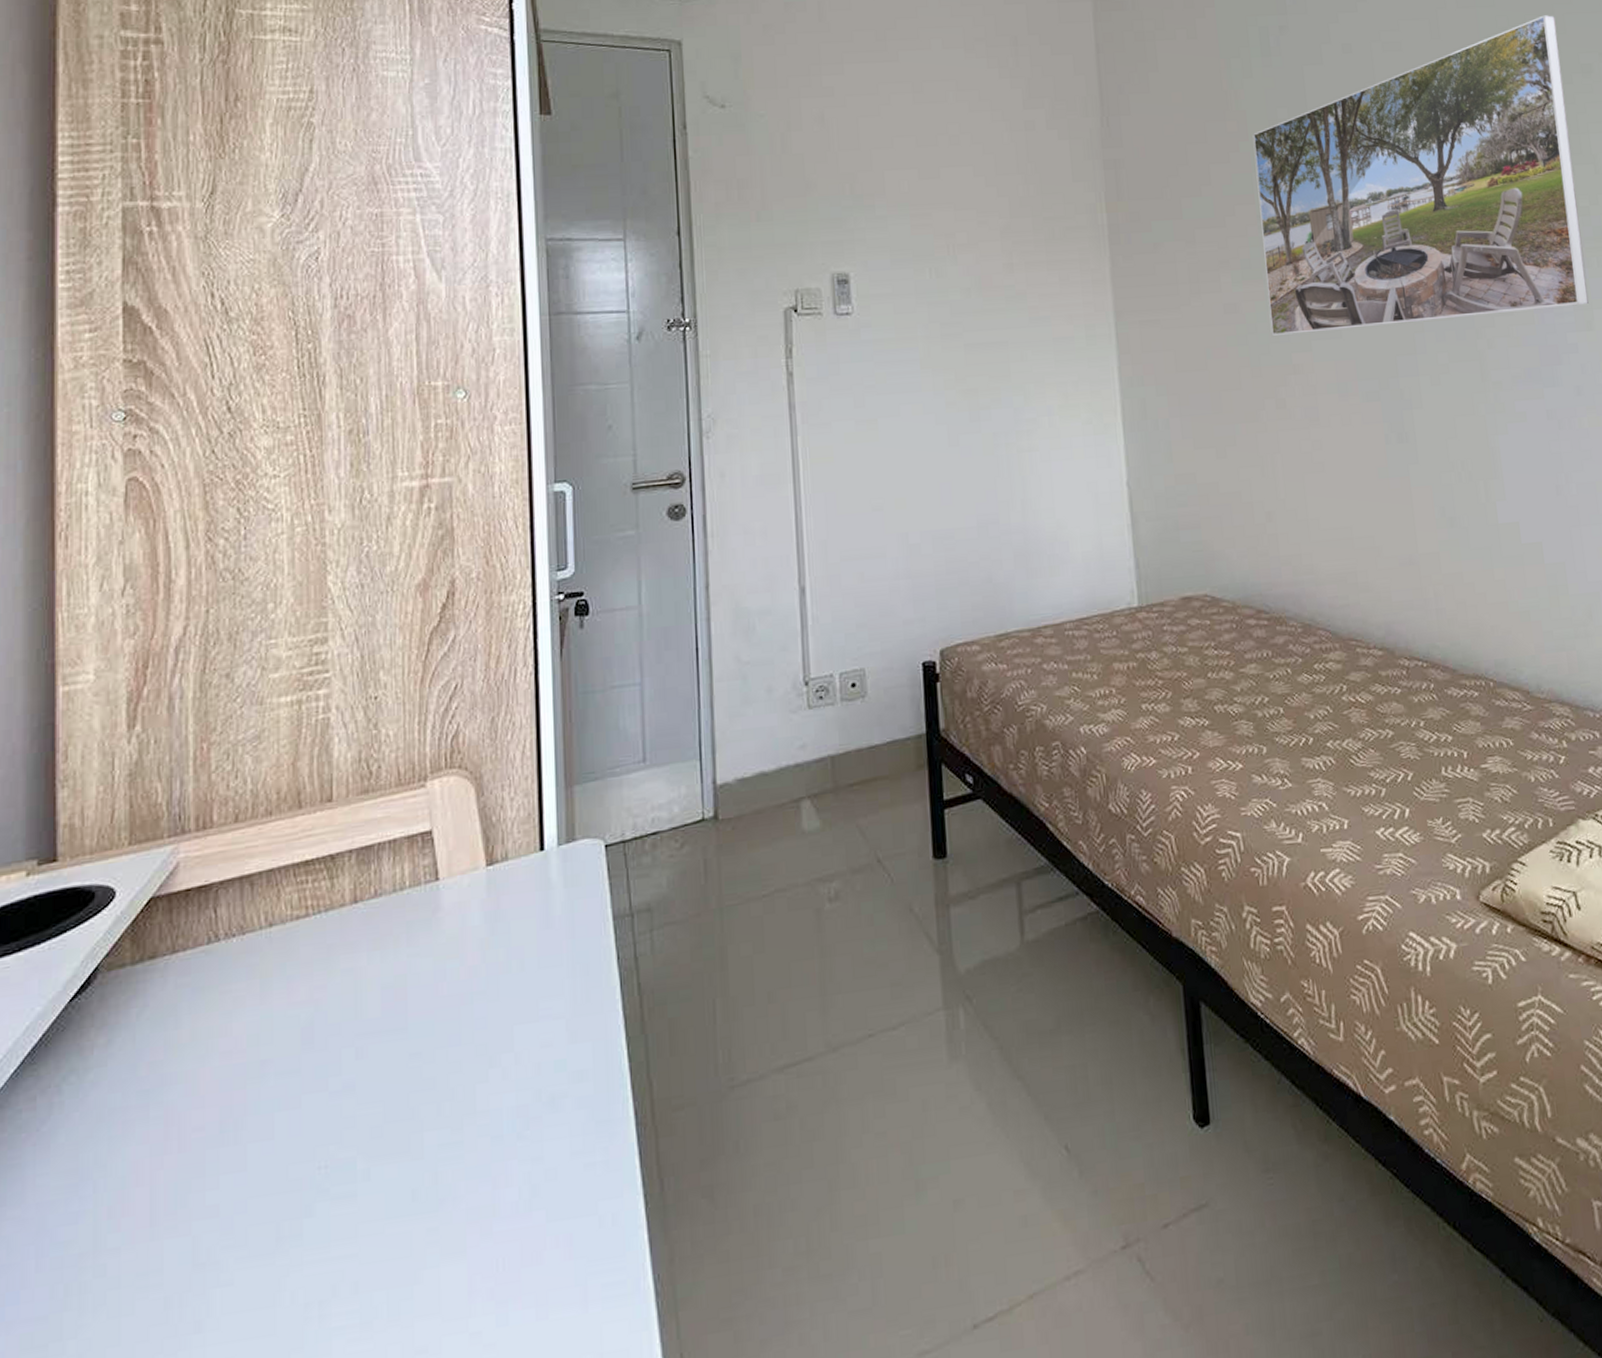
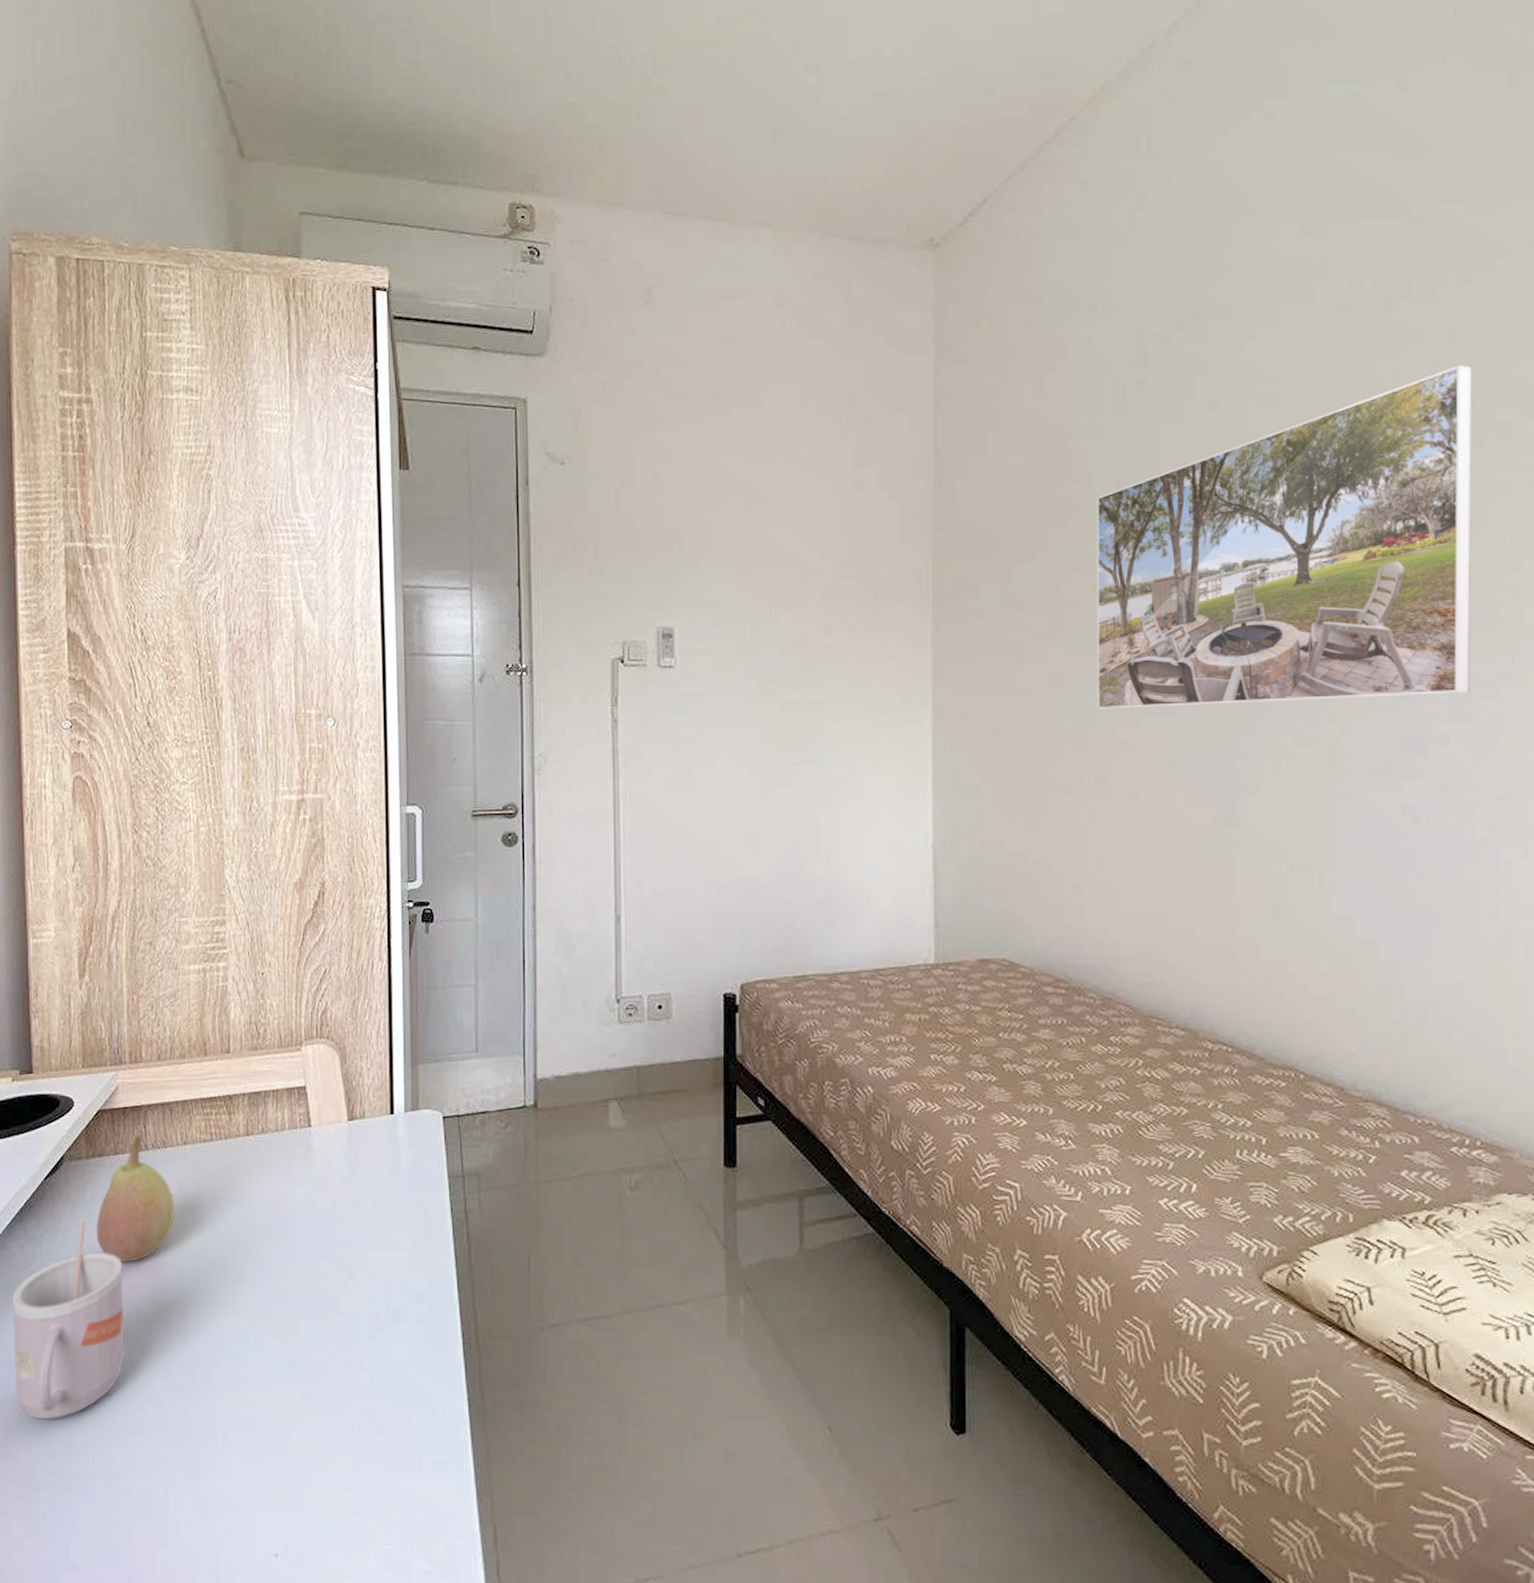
mug: none [15,1050,181,1342] -> present [12,1222,125,1420]
fruit: none [143,924,255,1097] -> present [96,1136,175,1262]

